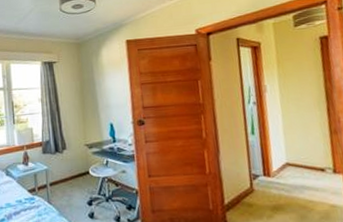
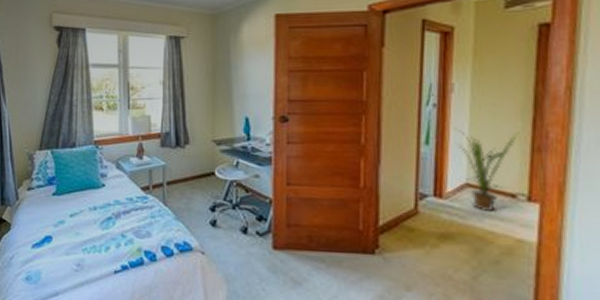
house plant: none [270,119,320,184] -> present [453,127,520,211]

